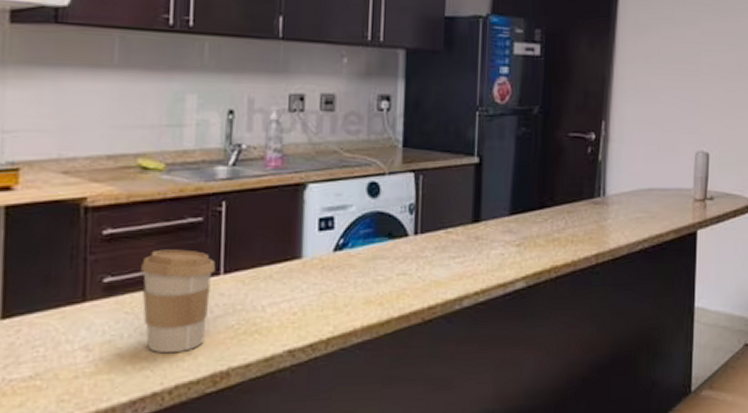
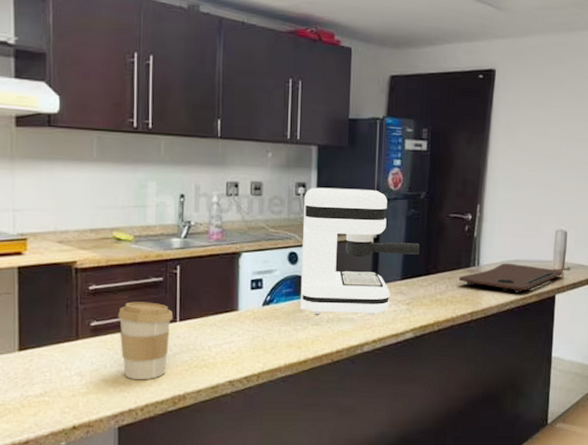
coffee maker: none [383,100,532,261] -> present [301,187,420,316]
cutting board: none [580,192,705,229] -> present [458,263,563,293]

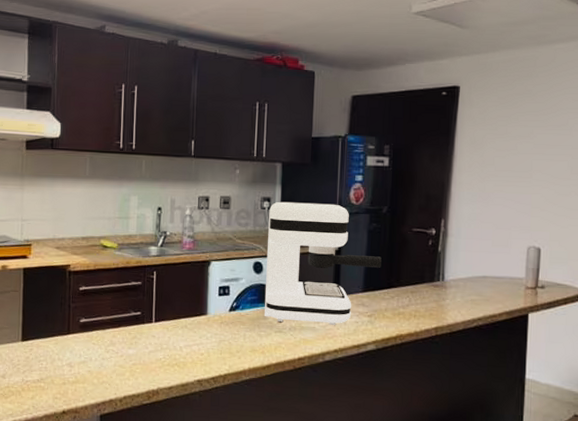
coffee cup: present [118,302,173,380] -> none [103,302,149,374]
cutting board: present [458,263,563,293] -> none [422,278,537,310]

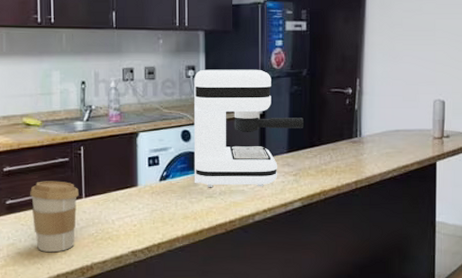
coffee cup: none [103,302,149,374] -> present [30,181,79,253]

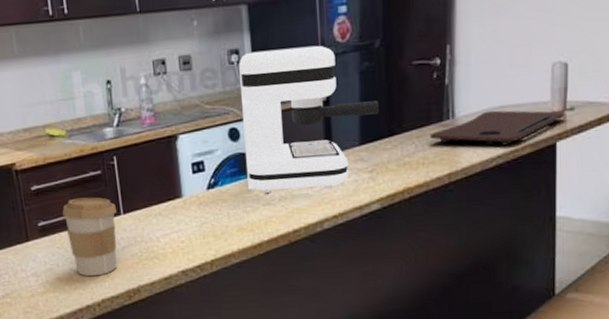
cutting board: none [342,133,443,161] -> present [429,110,565,146]

